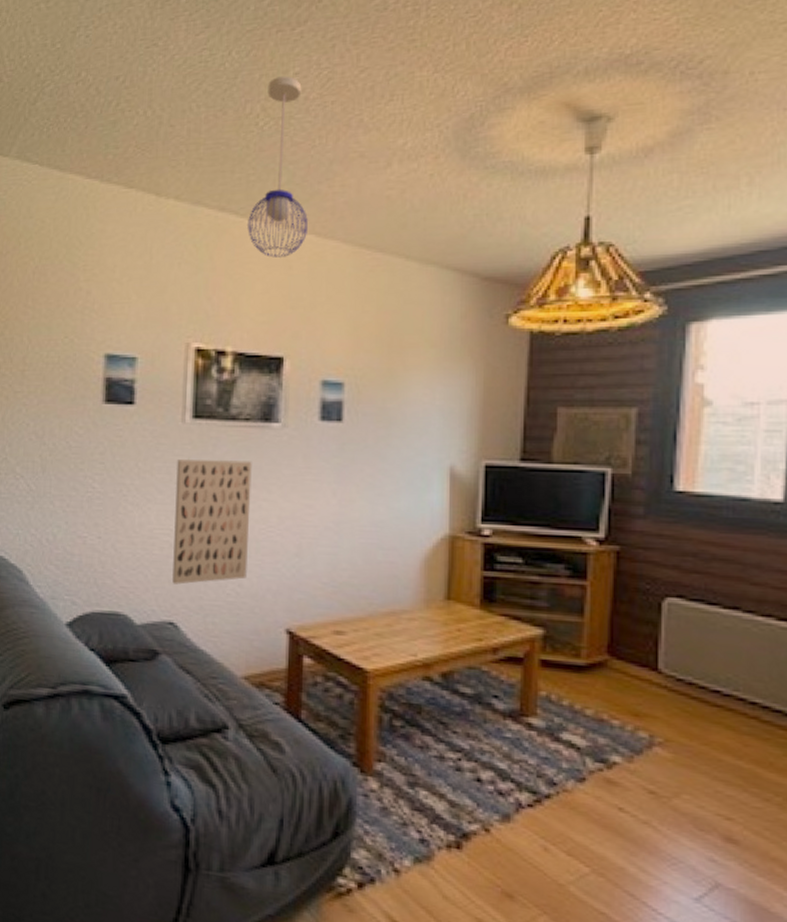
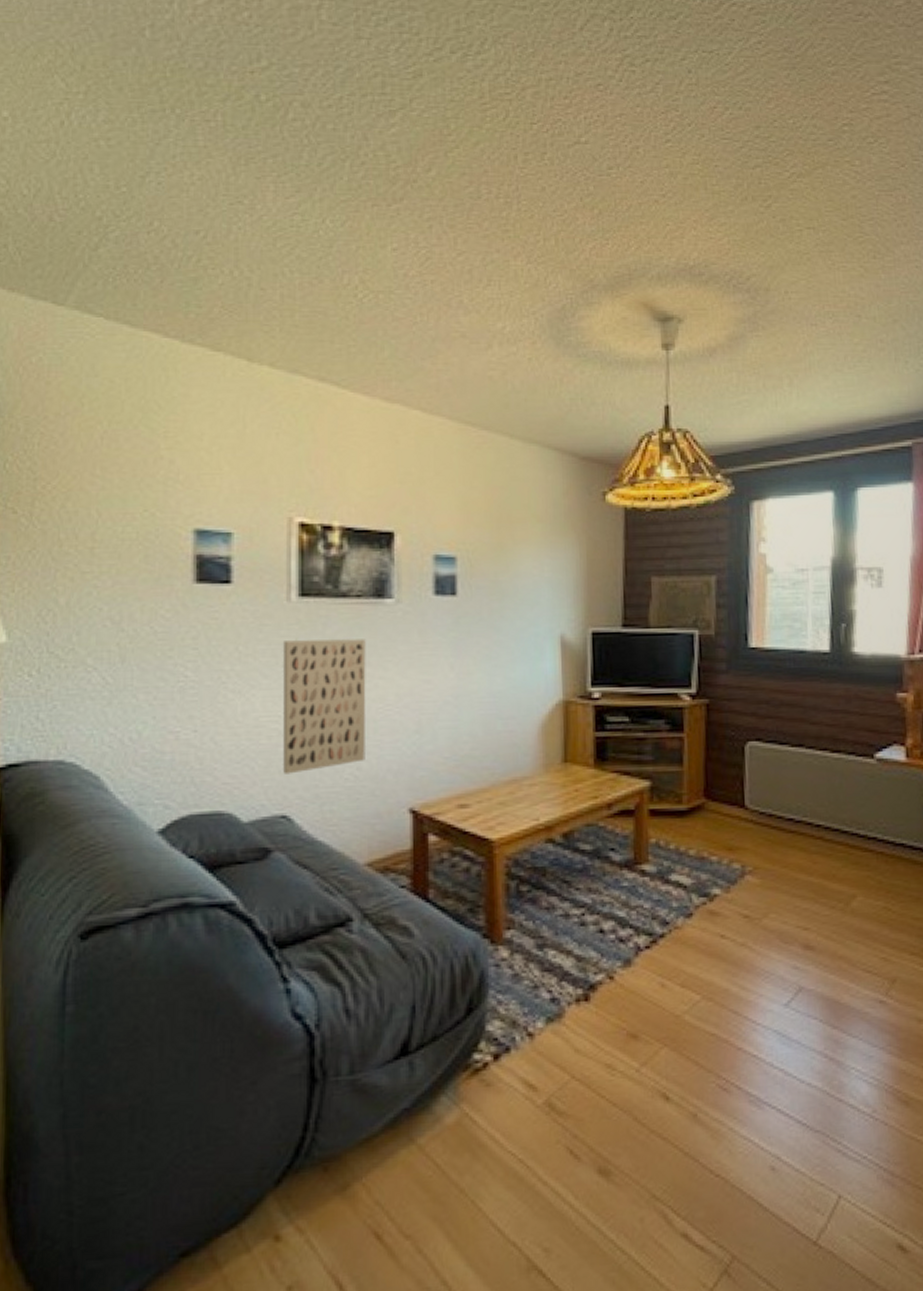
pendant light: present [248,76,308,258] -> none [351,250,413,431]

